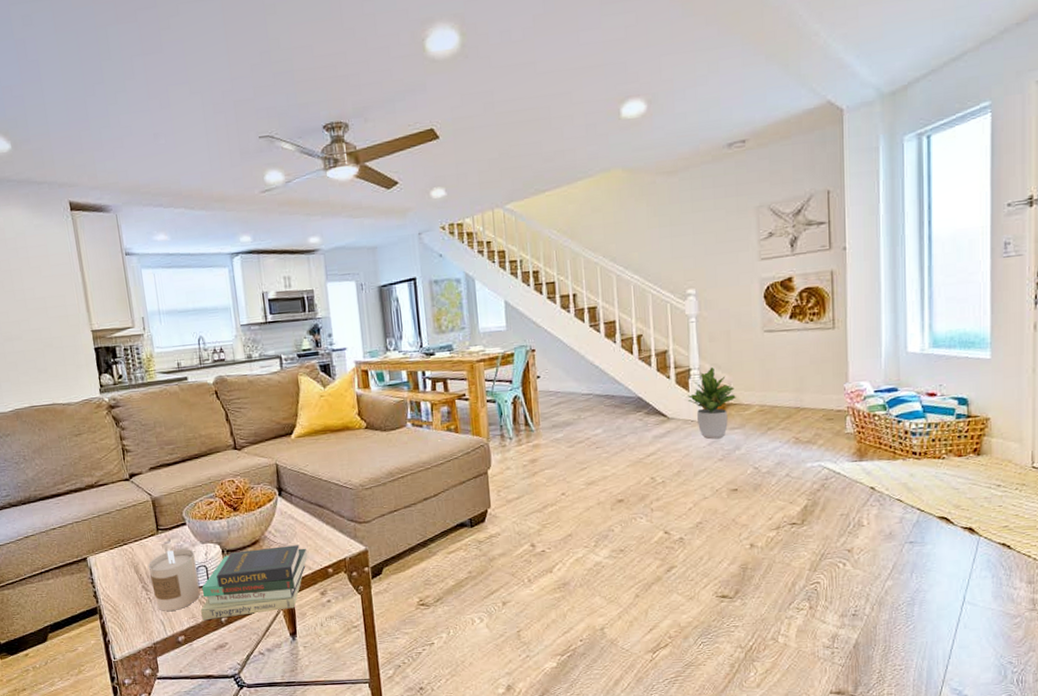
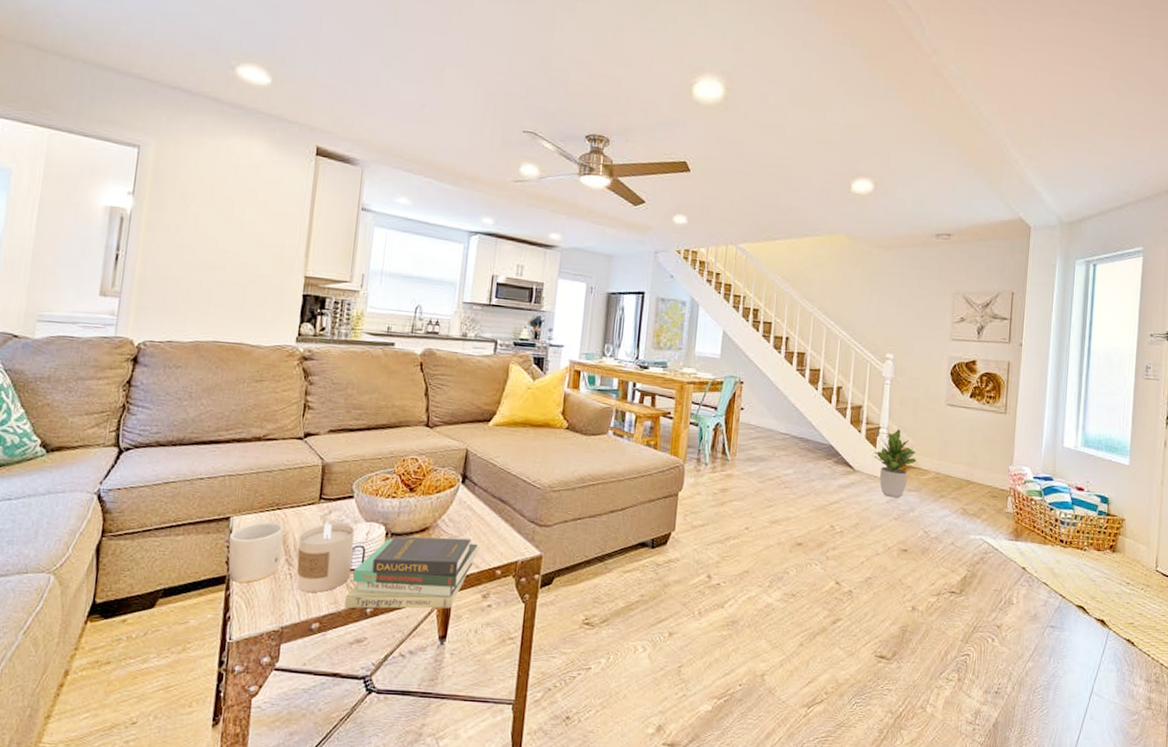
mug: none [90,555,139,612] -> present [228,521,284,584]

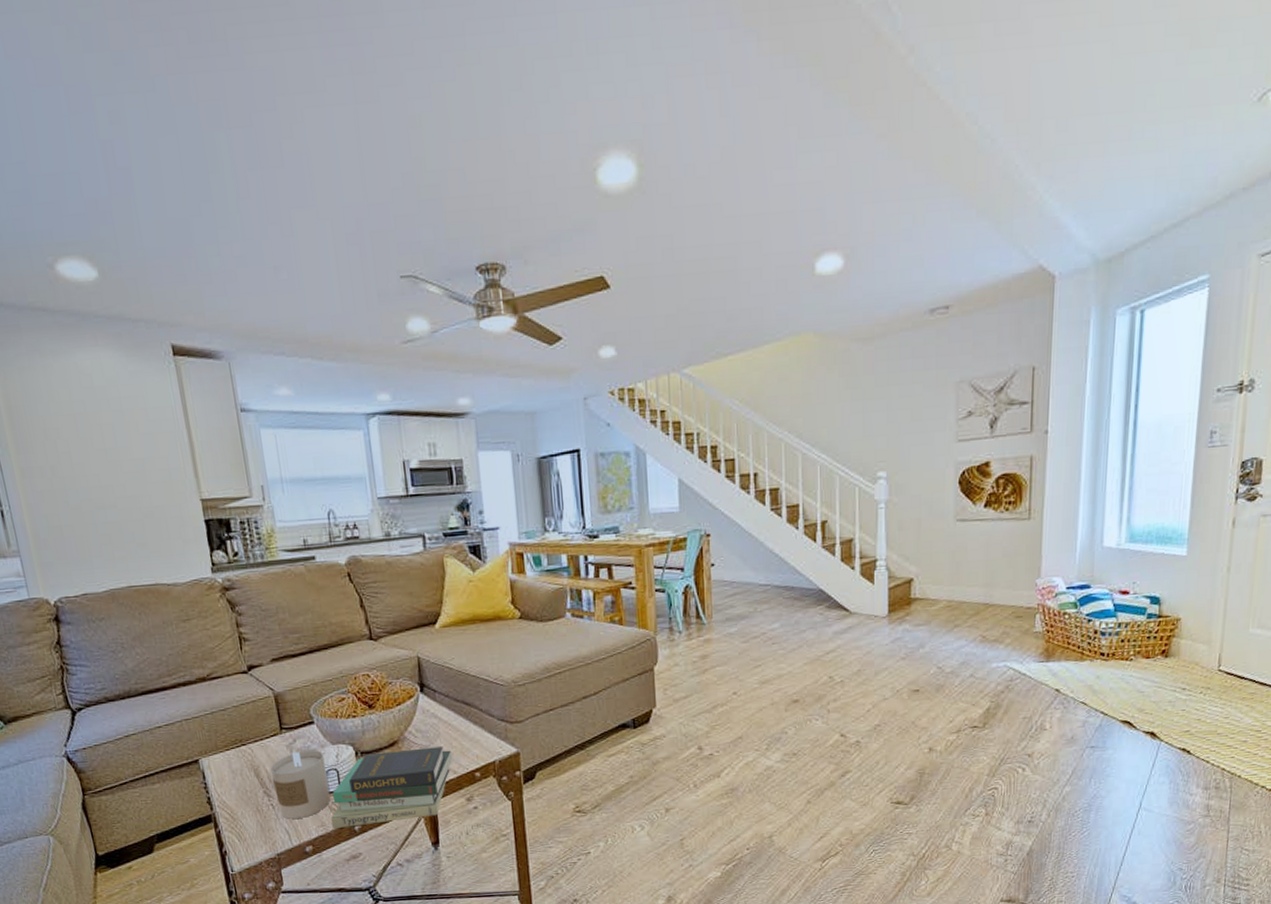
mug: present [228,521,284,584] -> none [202,757,260,820]
potted plant: present [873,429,917,499] -> none [871,558,923,637]

